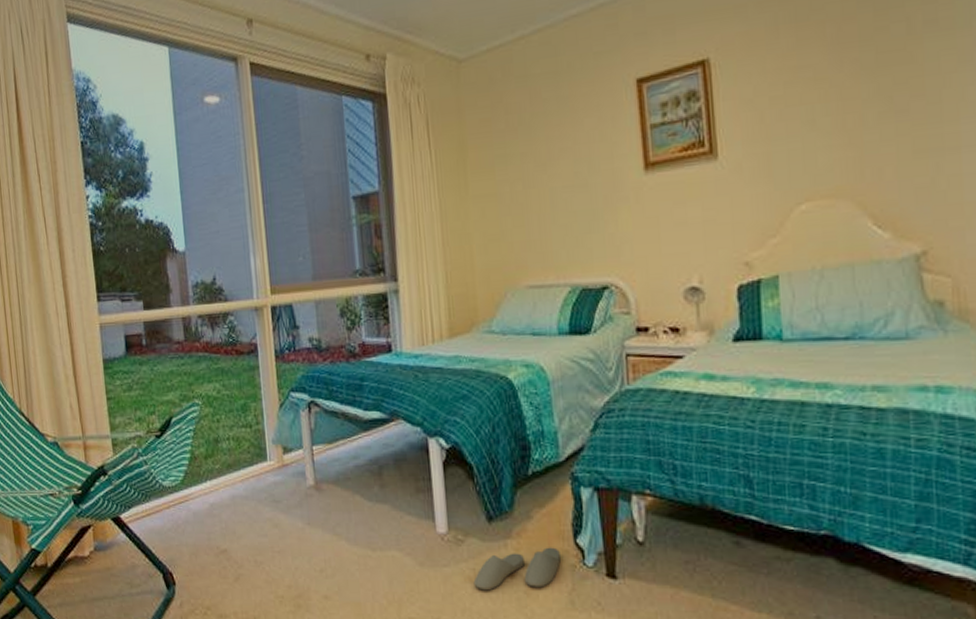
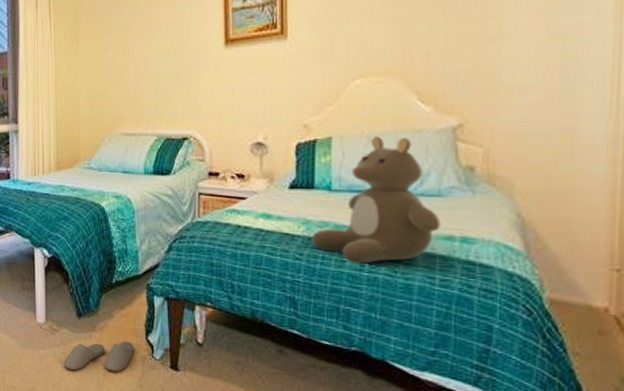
teddy bear: none [764,270,912,427] -> present [312,135,441,264]

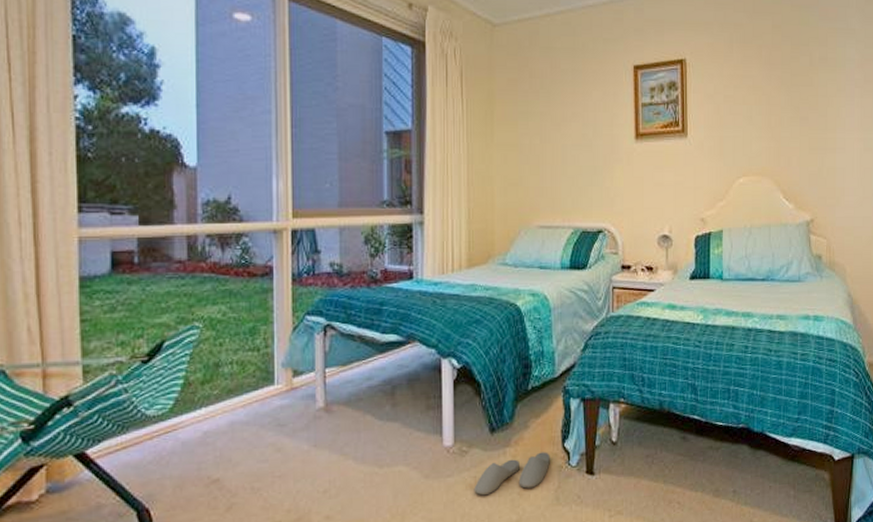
teddy bear: present [312,135,441,264] -> none [708,228,801,346]

